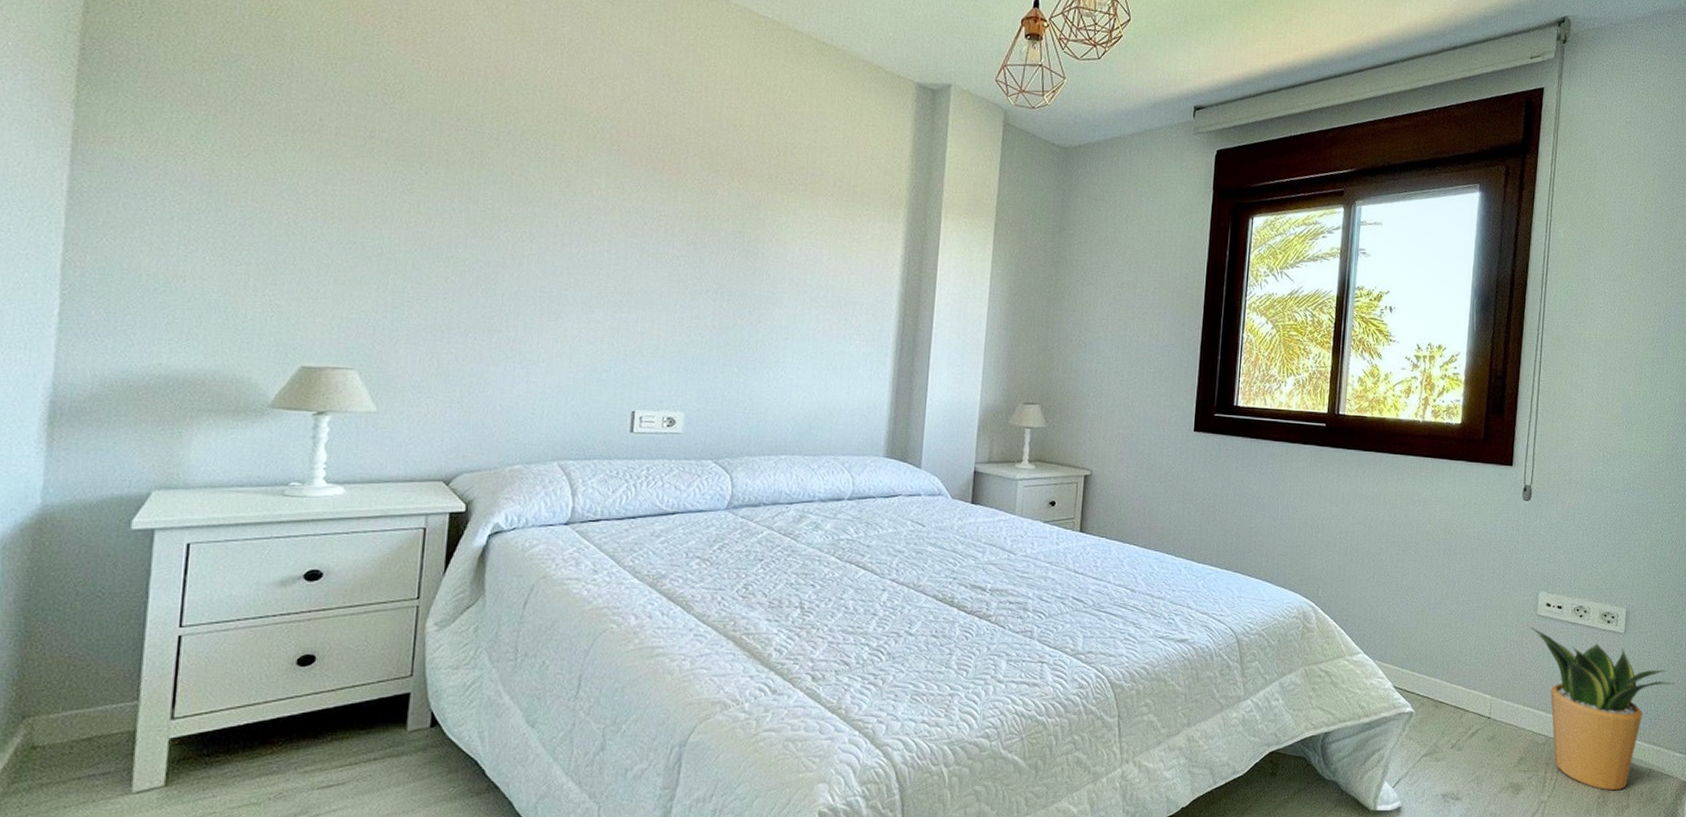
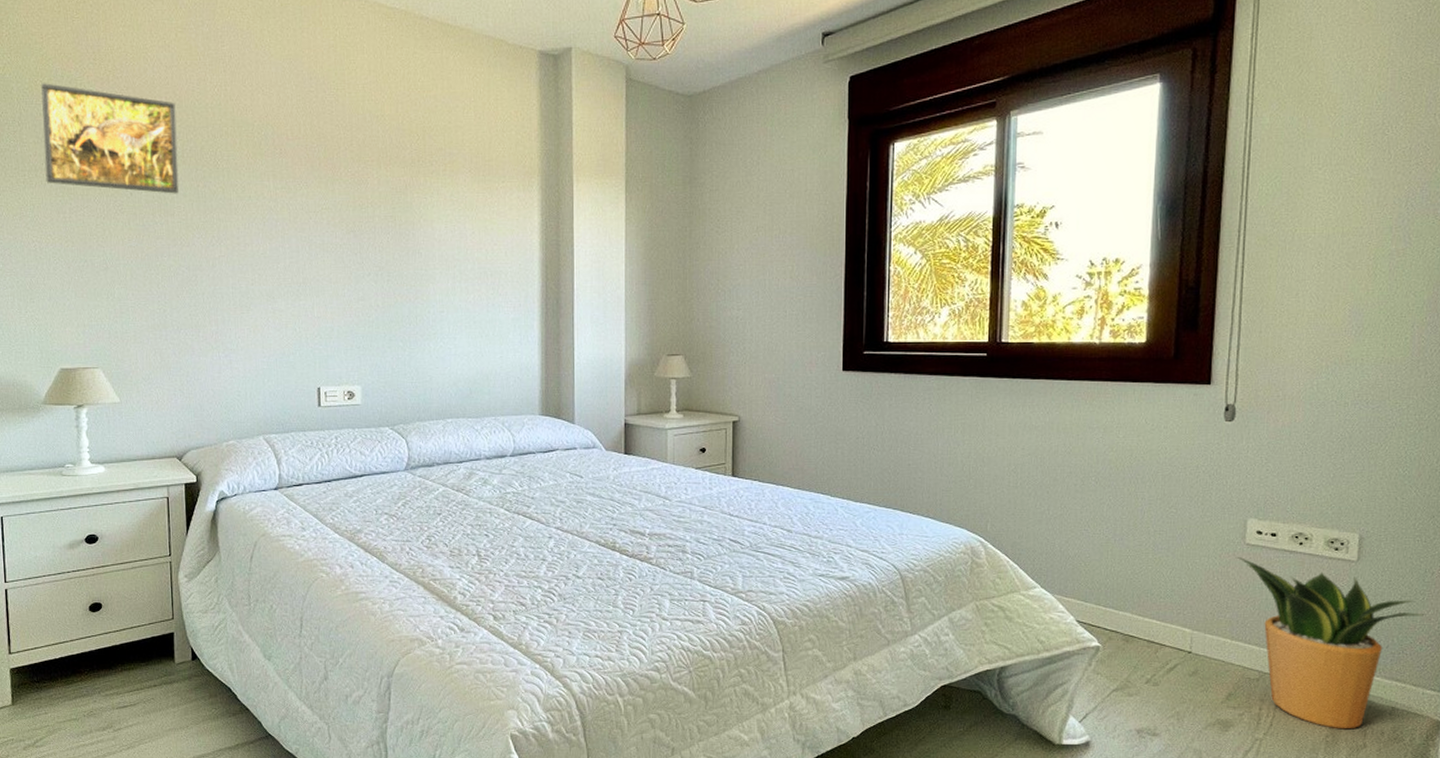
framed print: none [315,34,496,180] -> present [40,83,180,194]

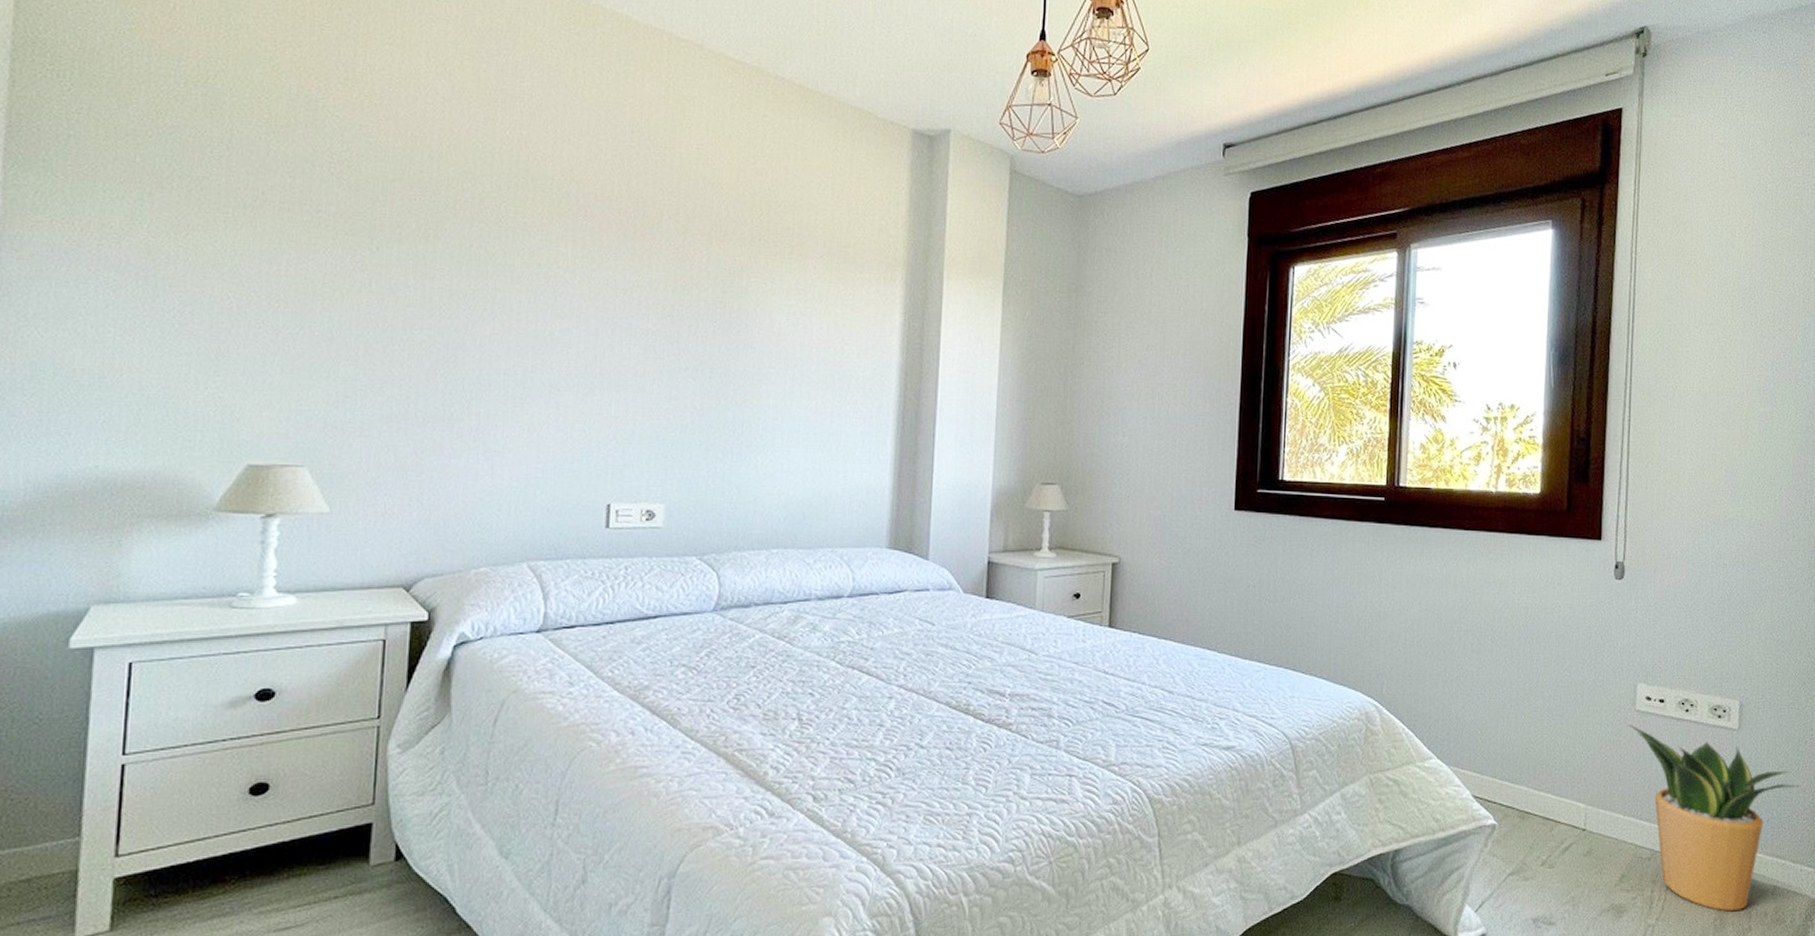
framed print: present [40,83,180,194] -> none [257,100,451,253]

